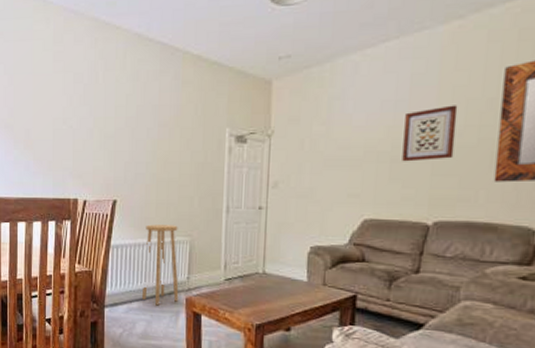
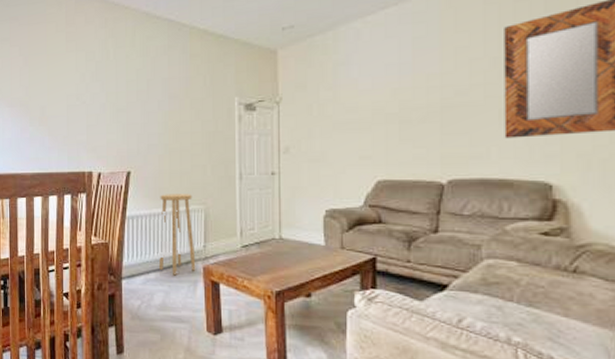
wall art: present [402,105,458,162] -> none [410,65,462,122]

